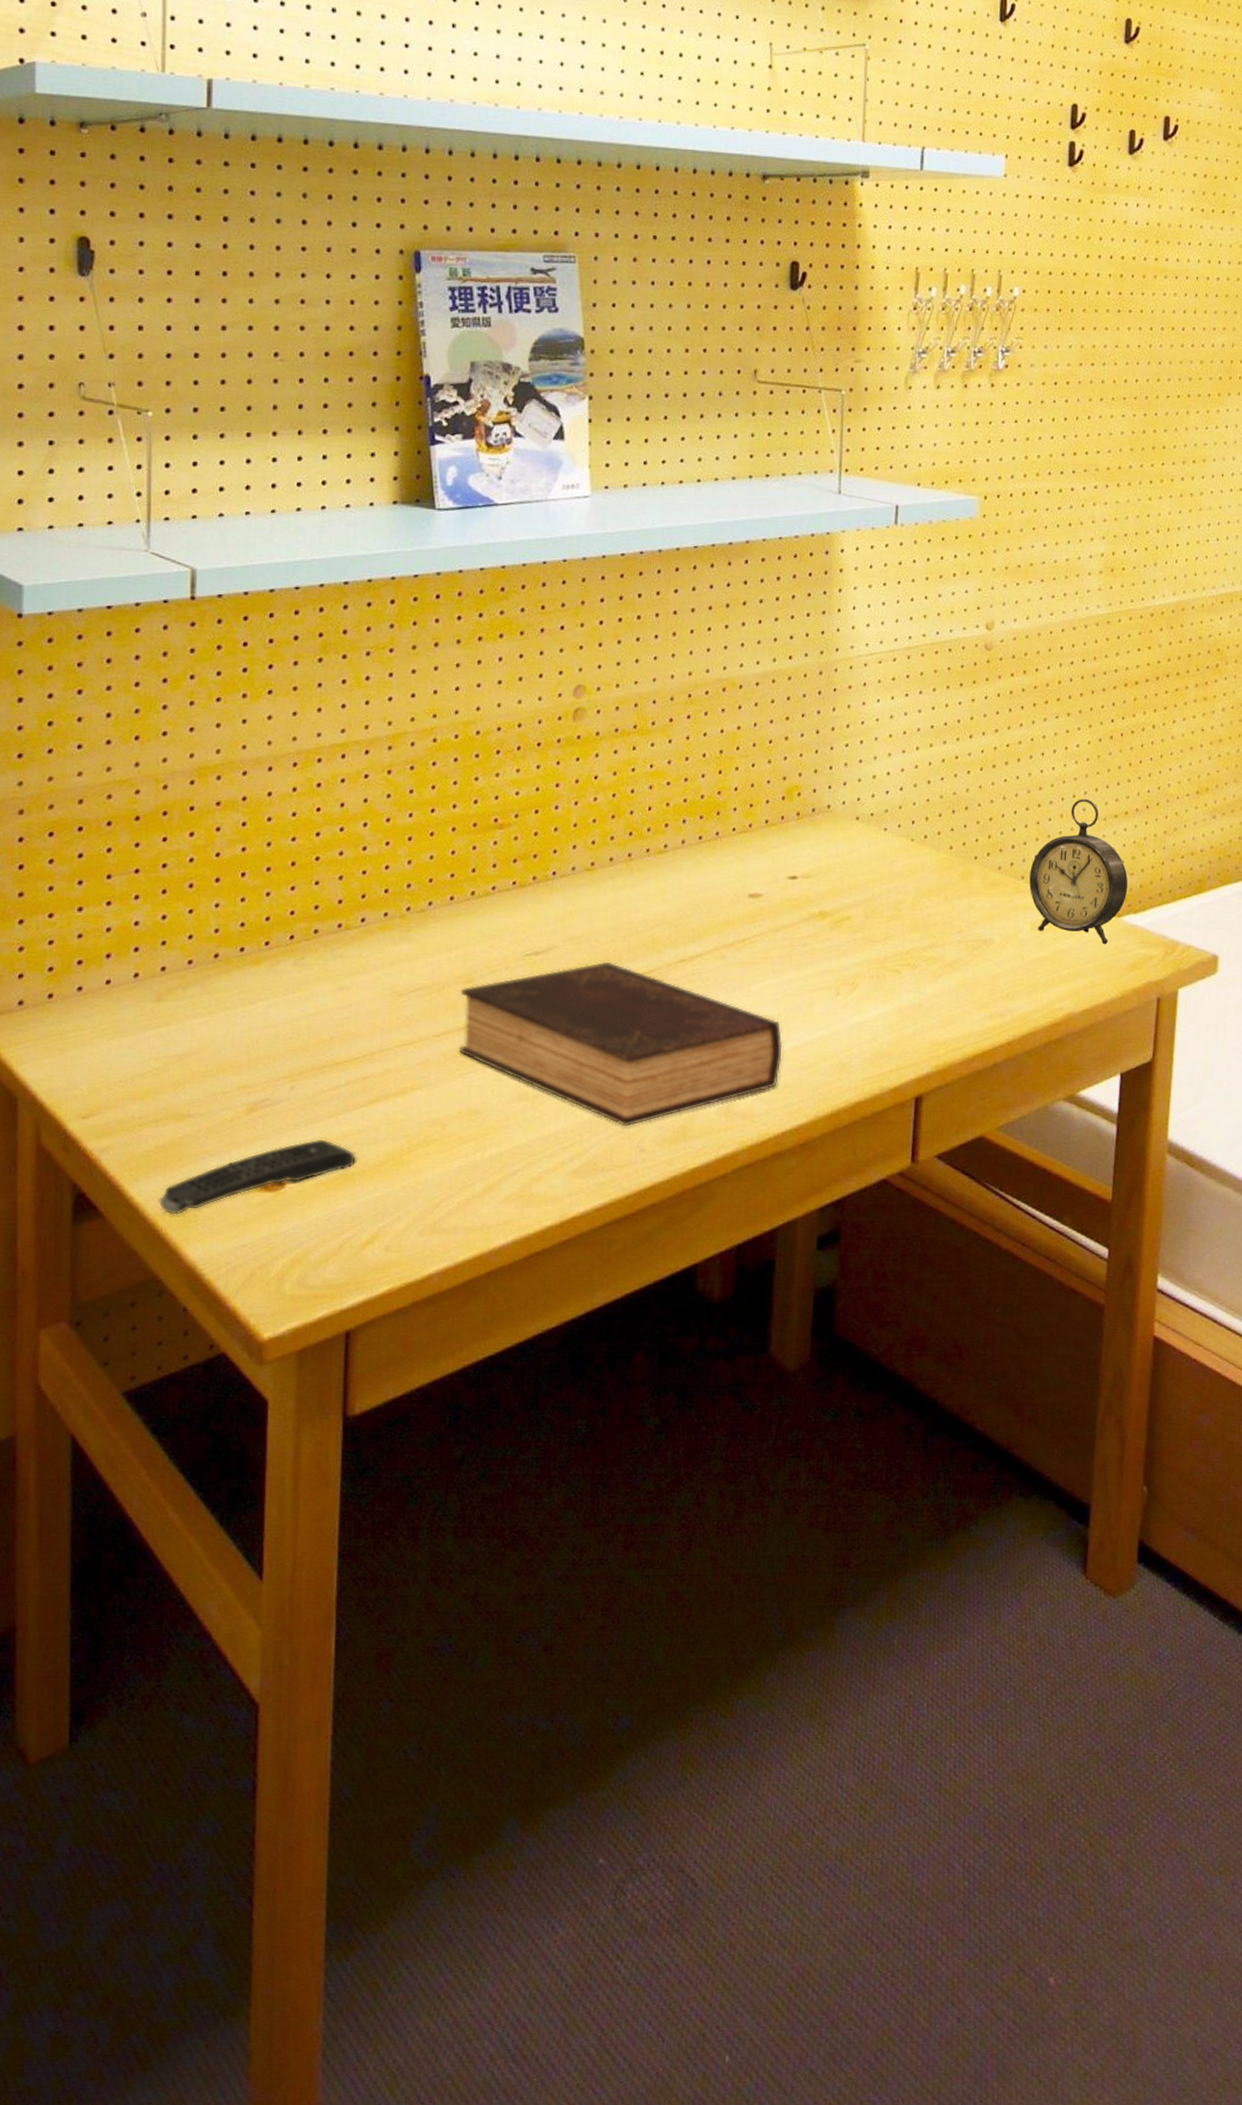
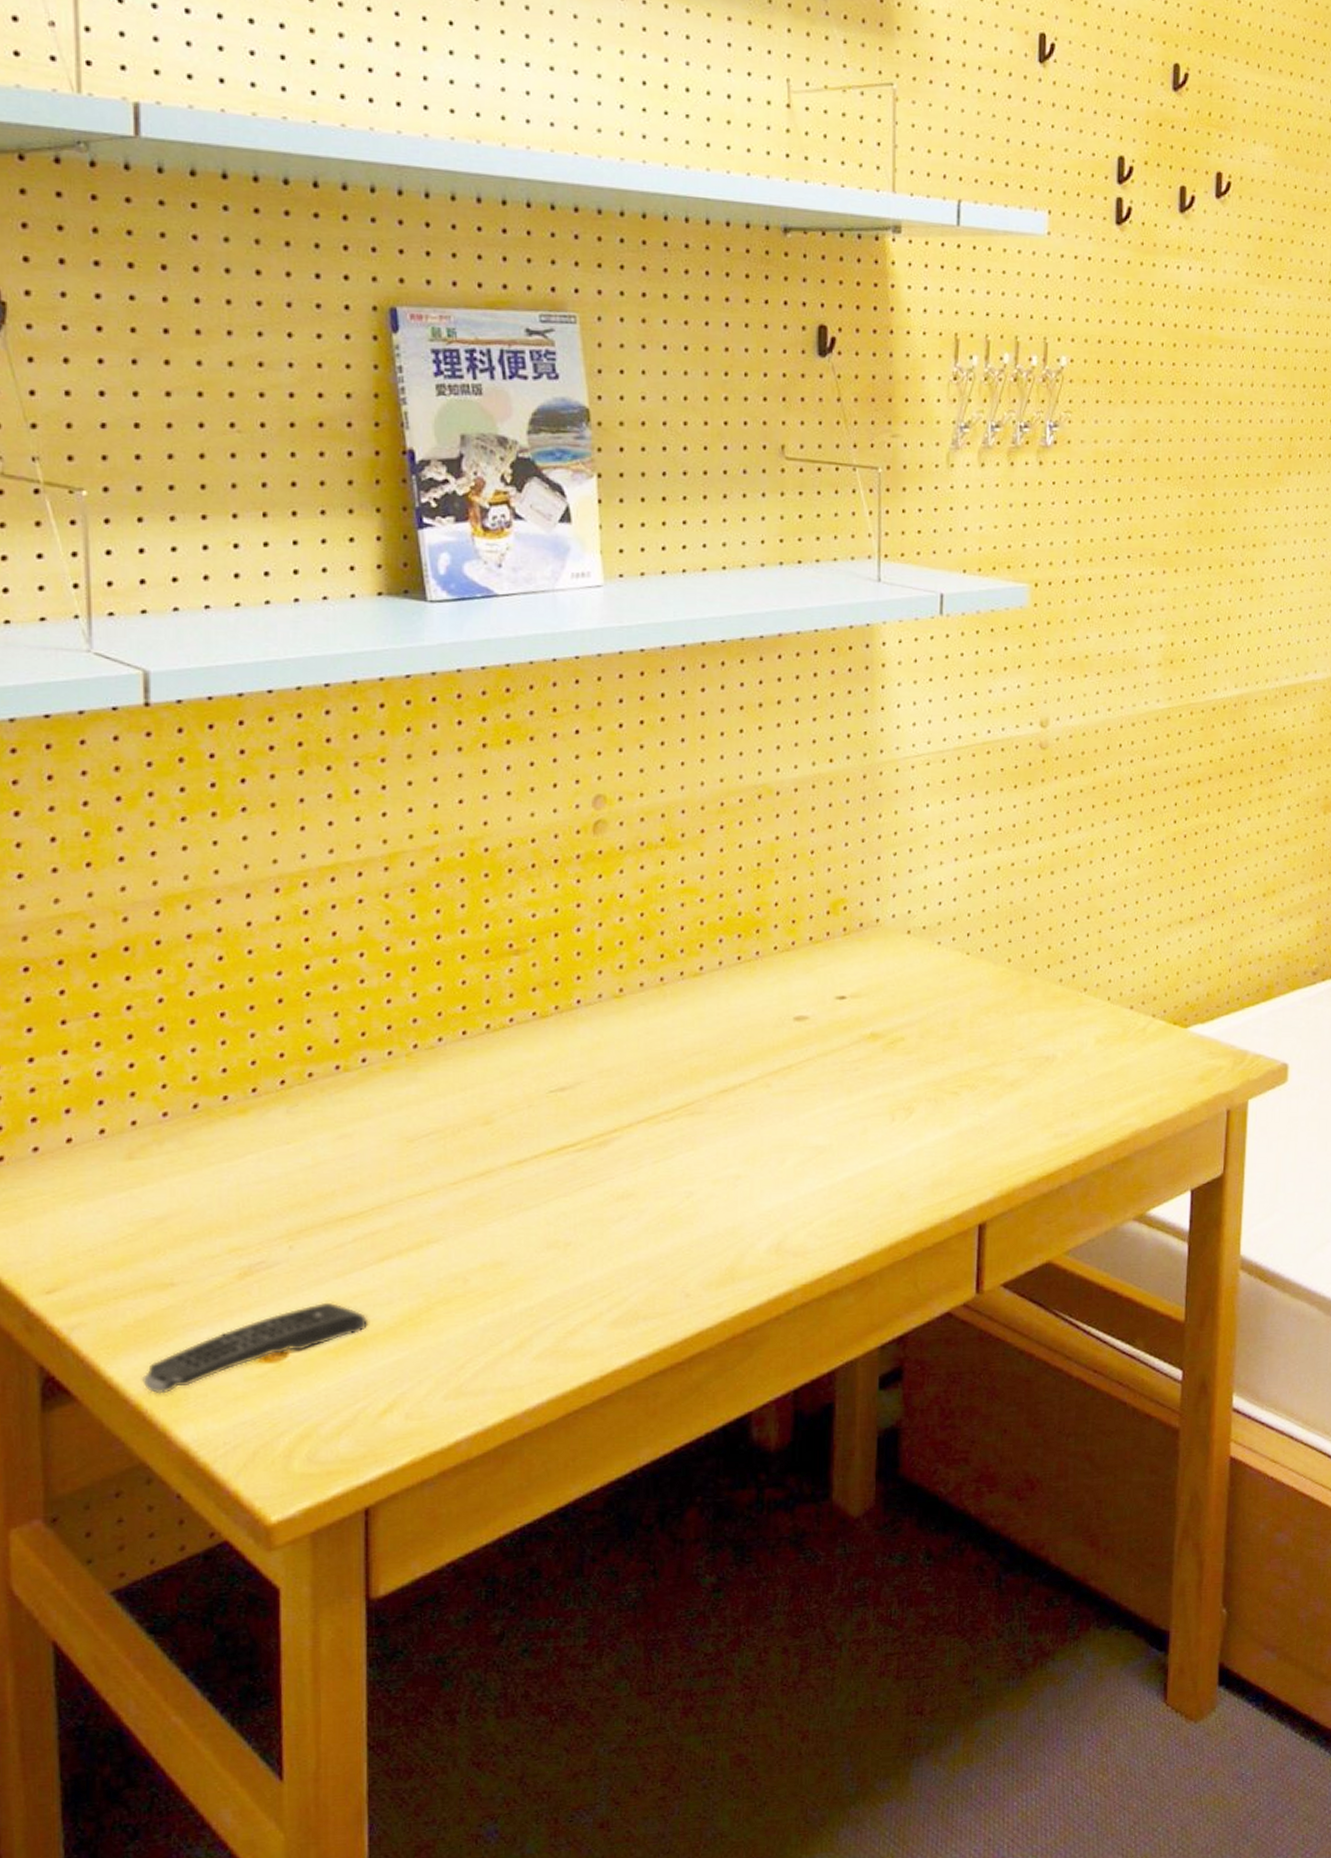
book: present [459,961,783,1127] -> none [479,1095,836,1271]
alarm clock: present [1029,798,1129,945] -> none [1092,904,1195,1057]

